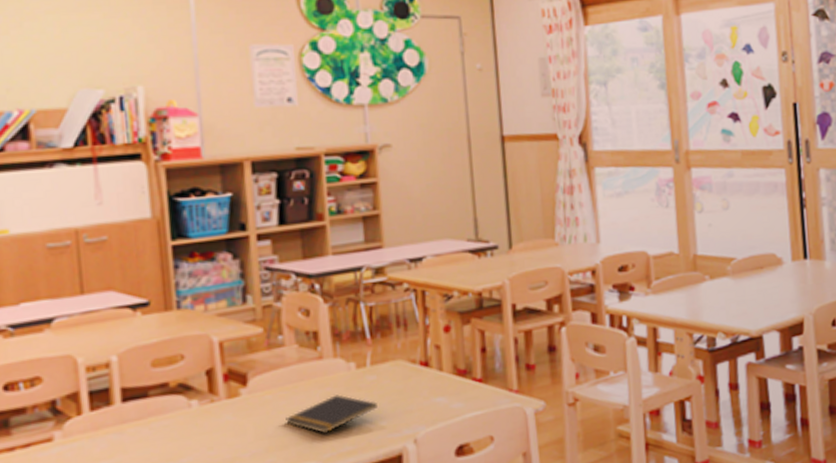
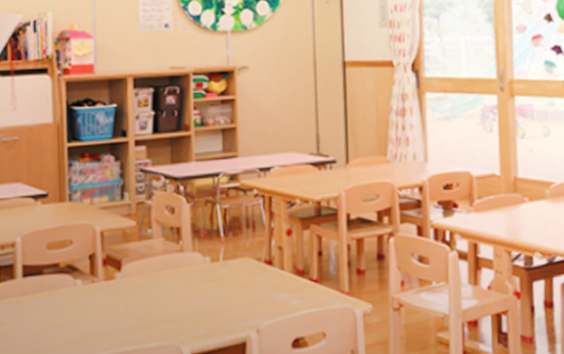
notepad: present [286,394,377,433] -> none [151,284,227,317]

